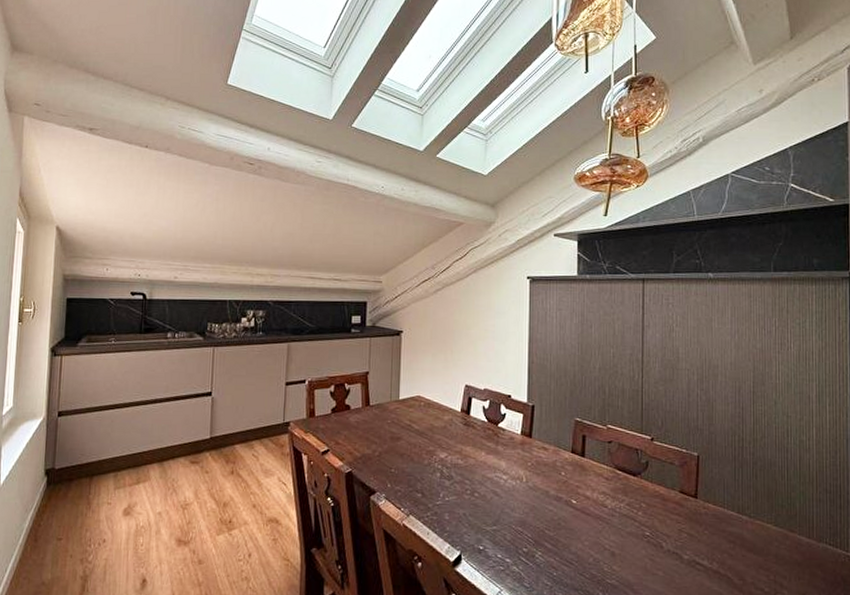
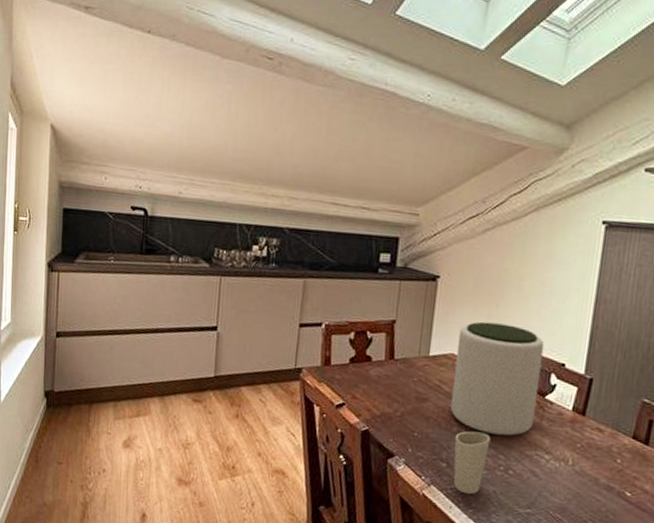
plant pot: none [420,366,493,464] -> present [450,321,545,437]
cup: none [426,462,457,520] -> present [453,431,491,495]

